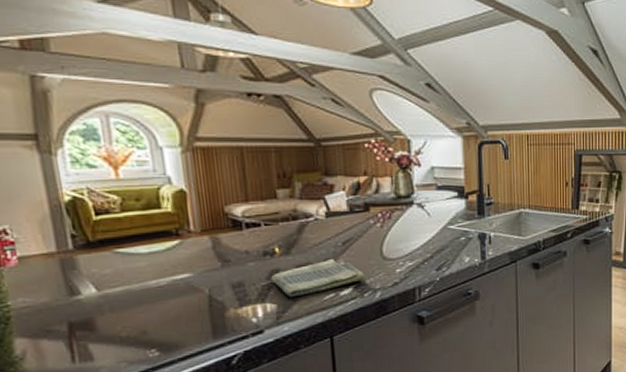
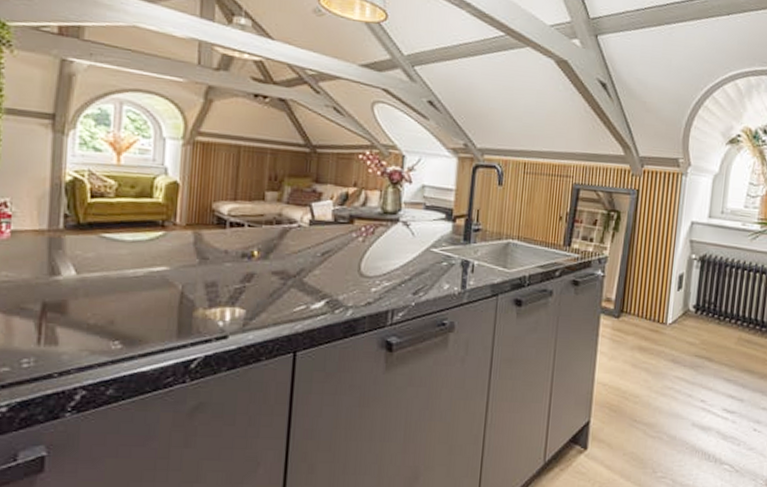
dish towel: present [270,259,366,298] -> none [244,269,340,305]

